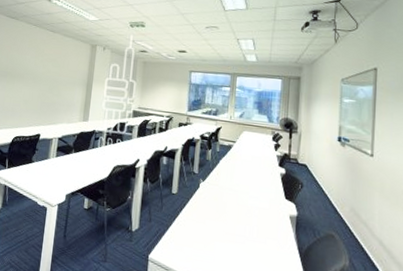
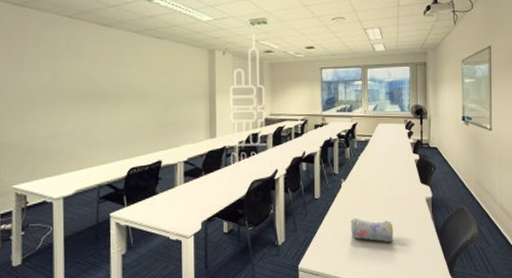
pencil case: none [205,220,251,254] -> present [350,218,394,243]

